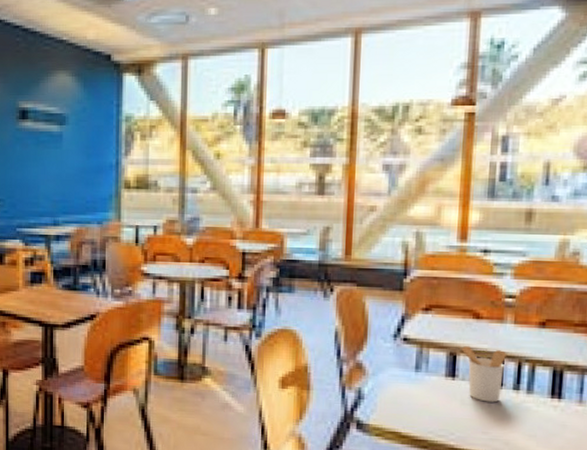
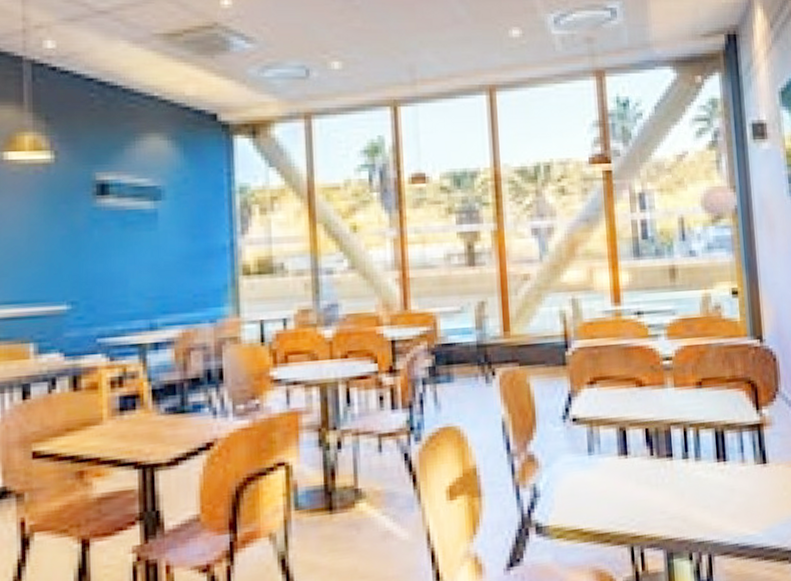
utensil holder: present [458,346,506,403] -> none [626,418,672,478]

